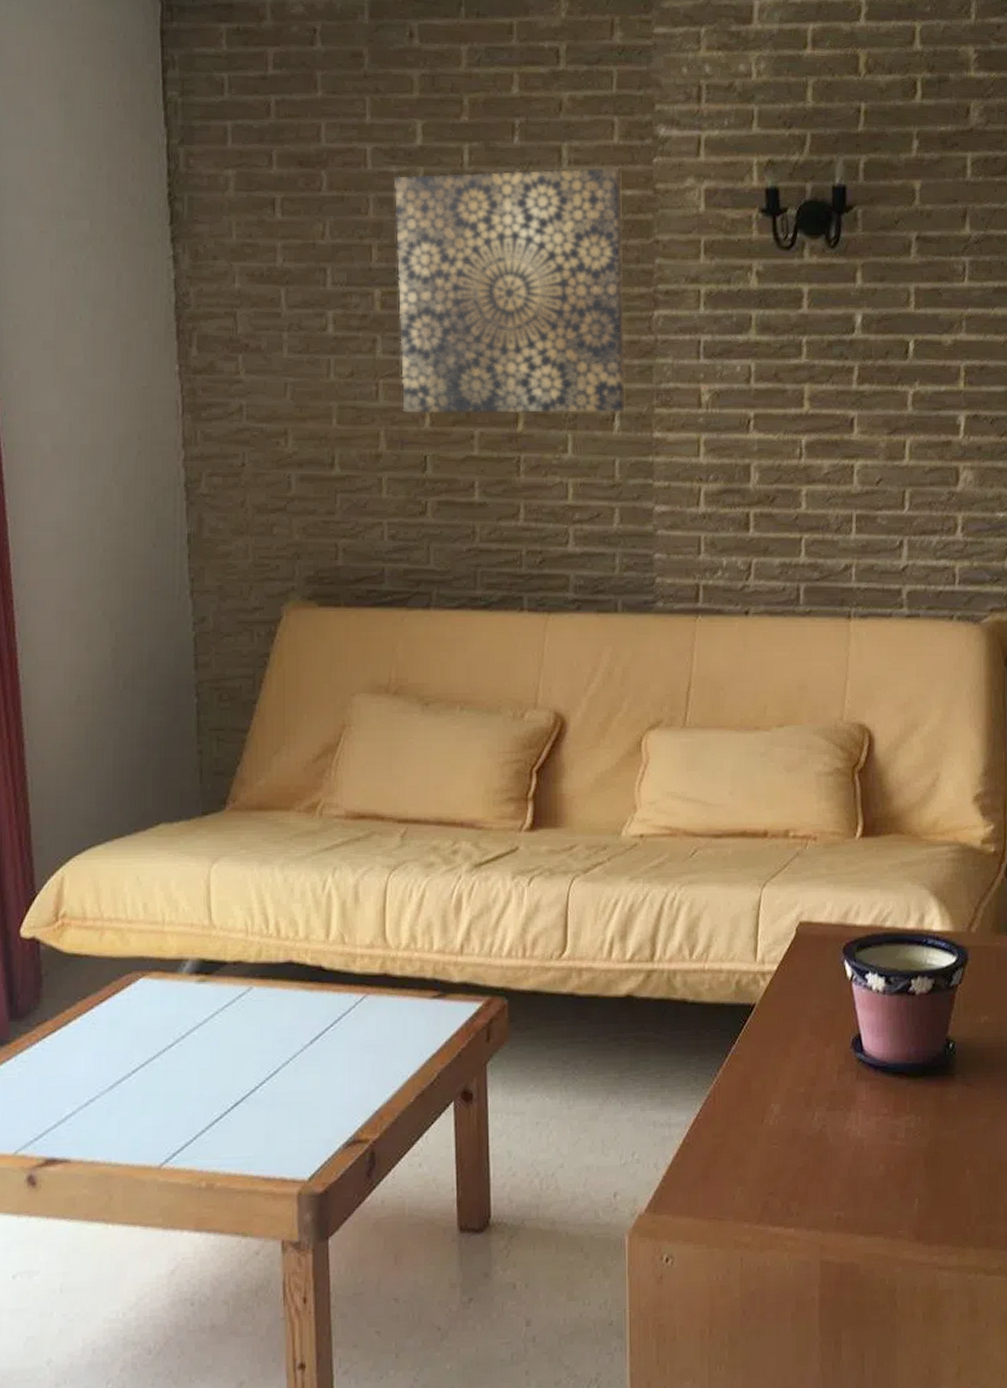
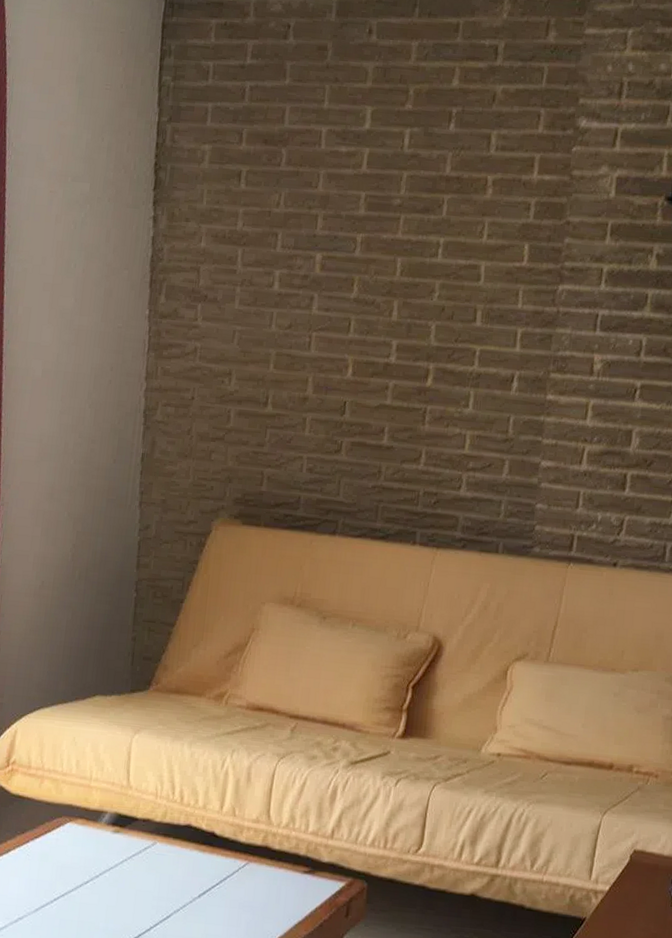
wall art: present [393,167,625,414] -> none [329,154,542,374]

